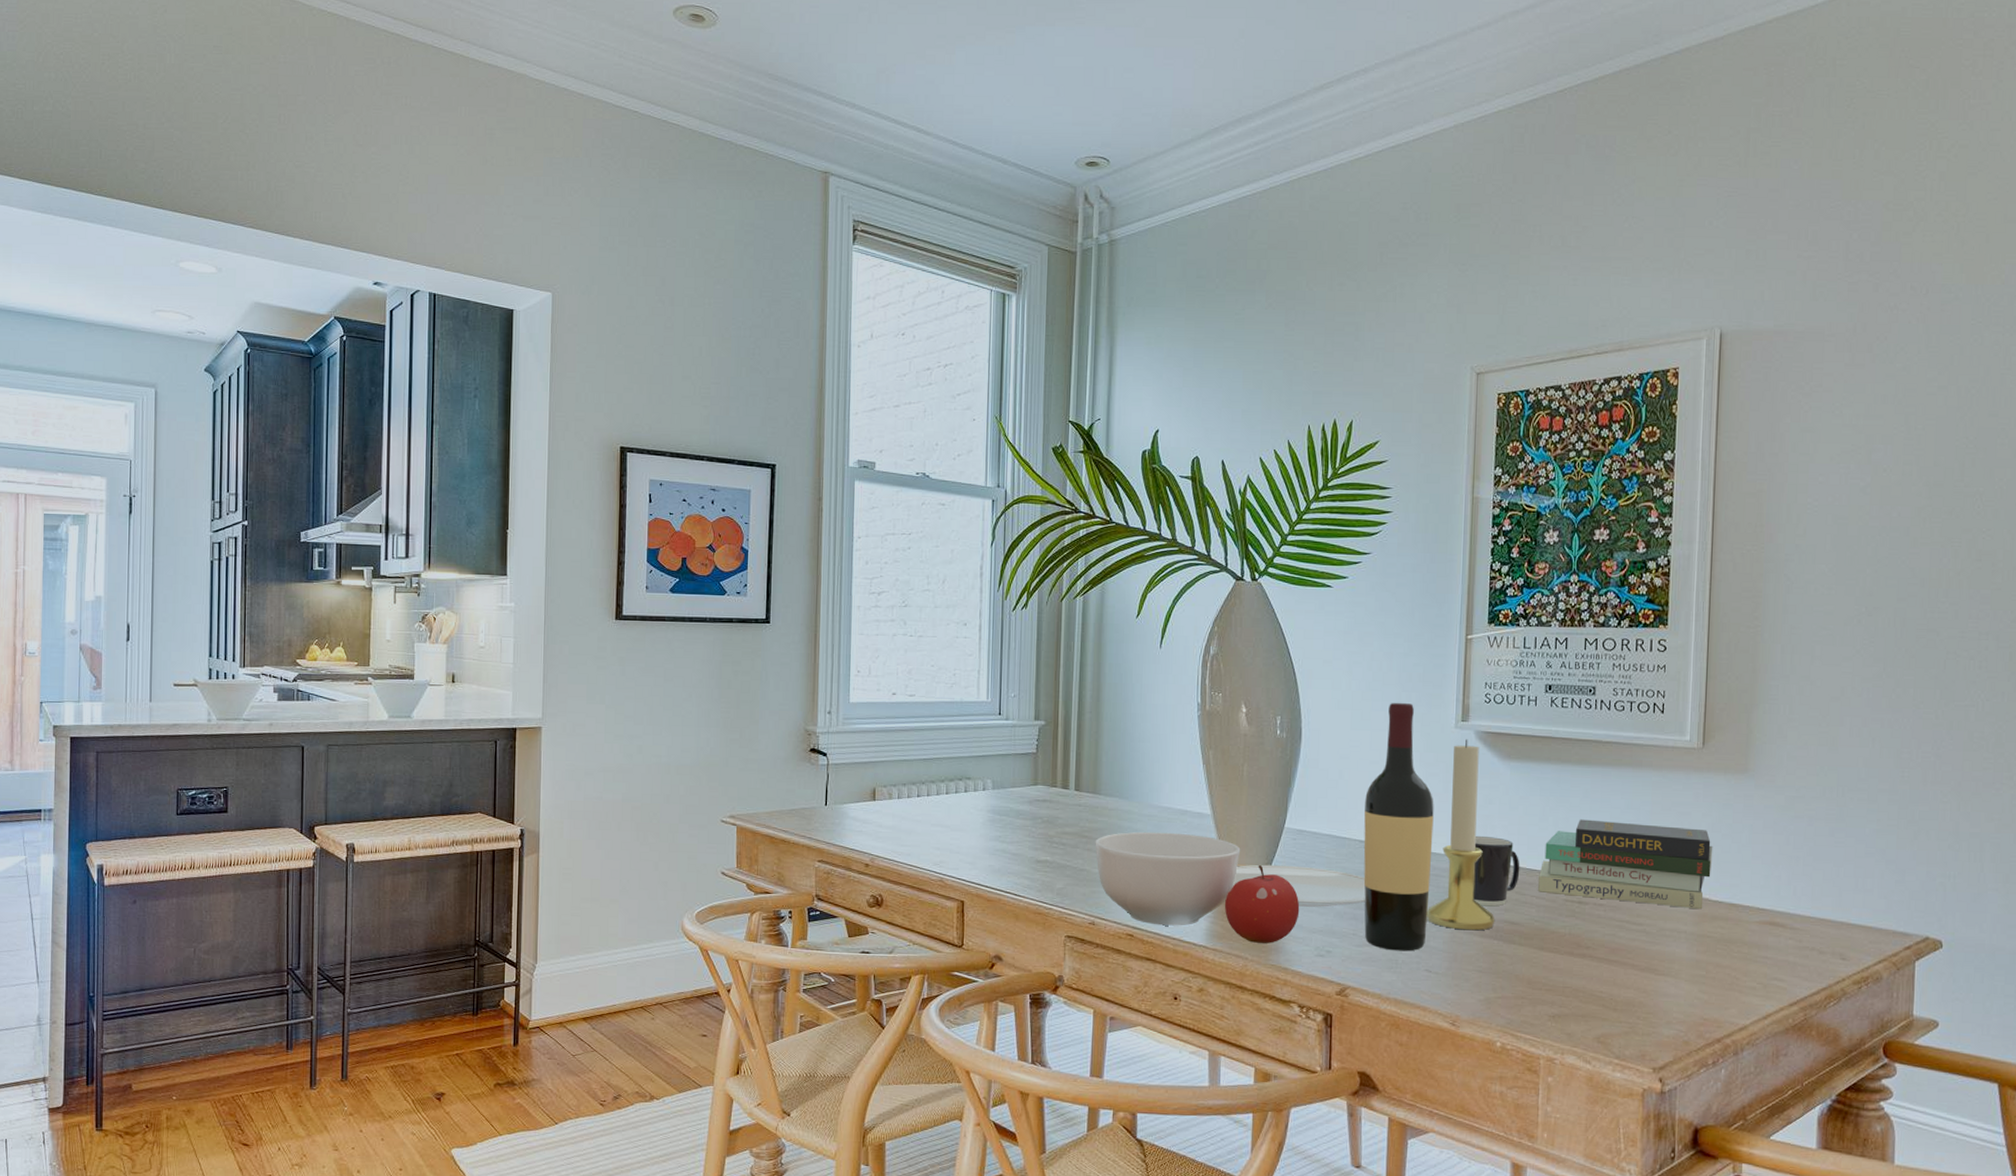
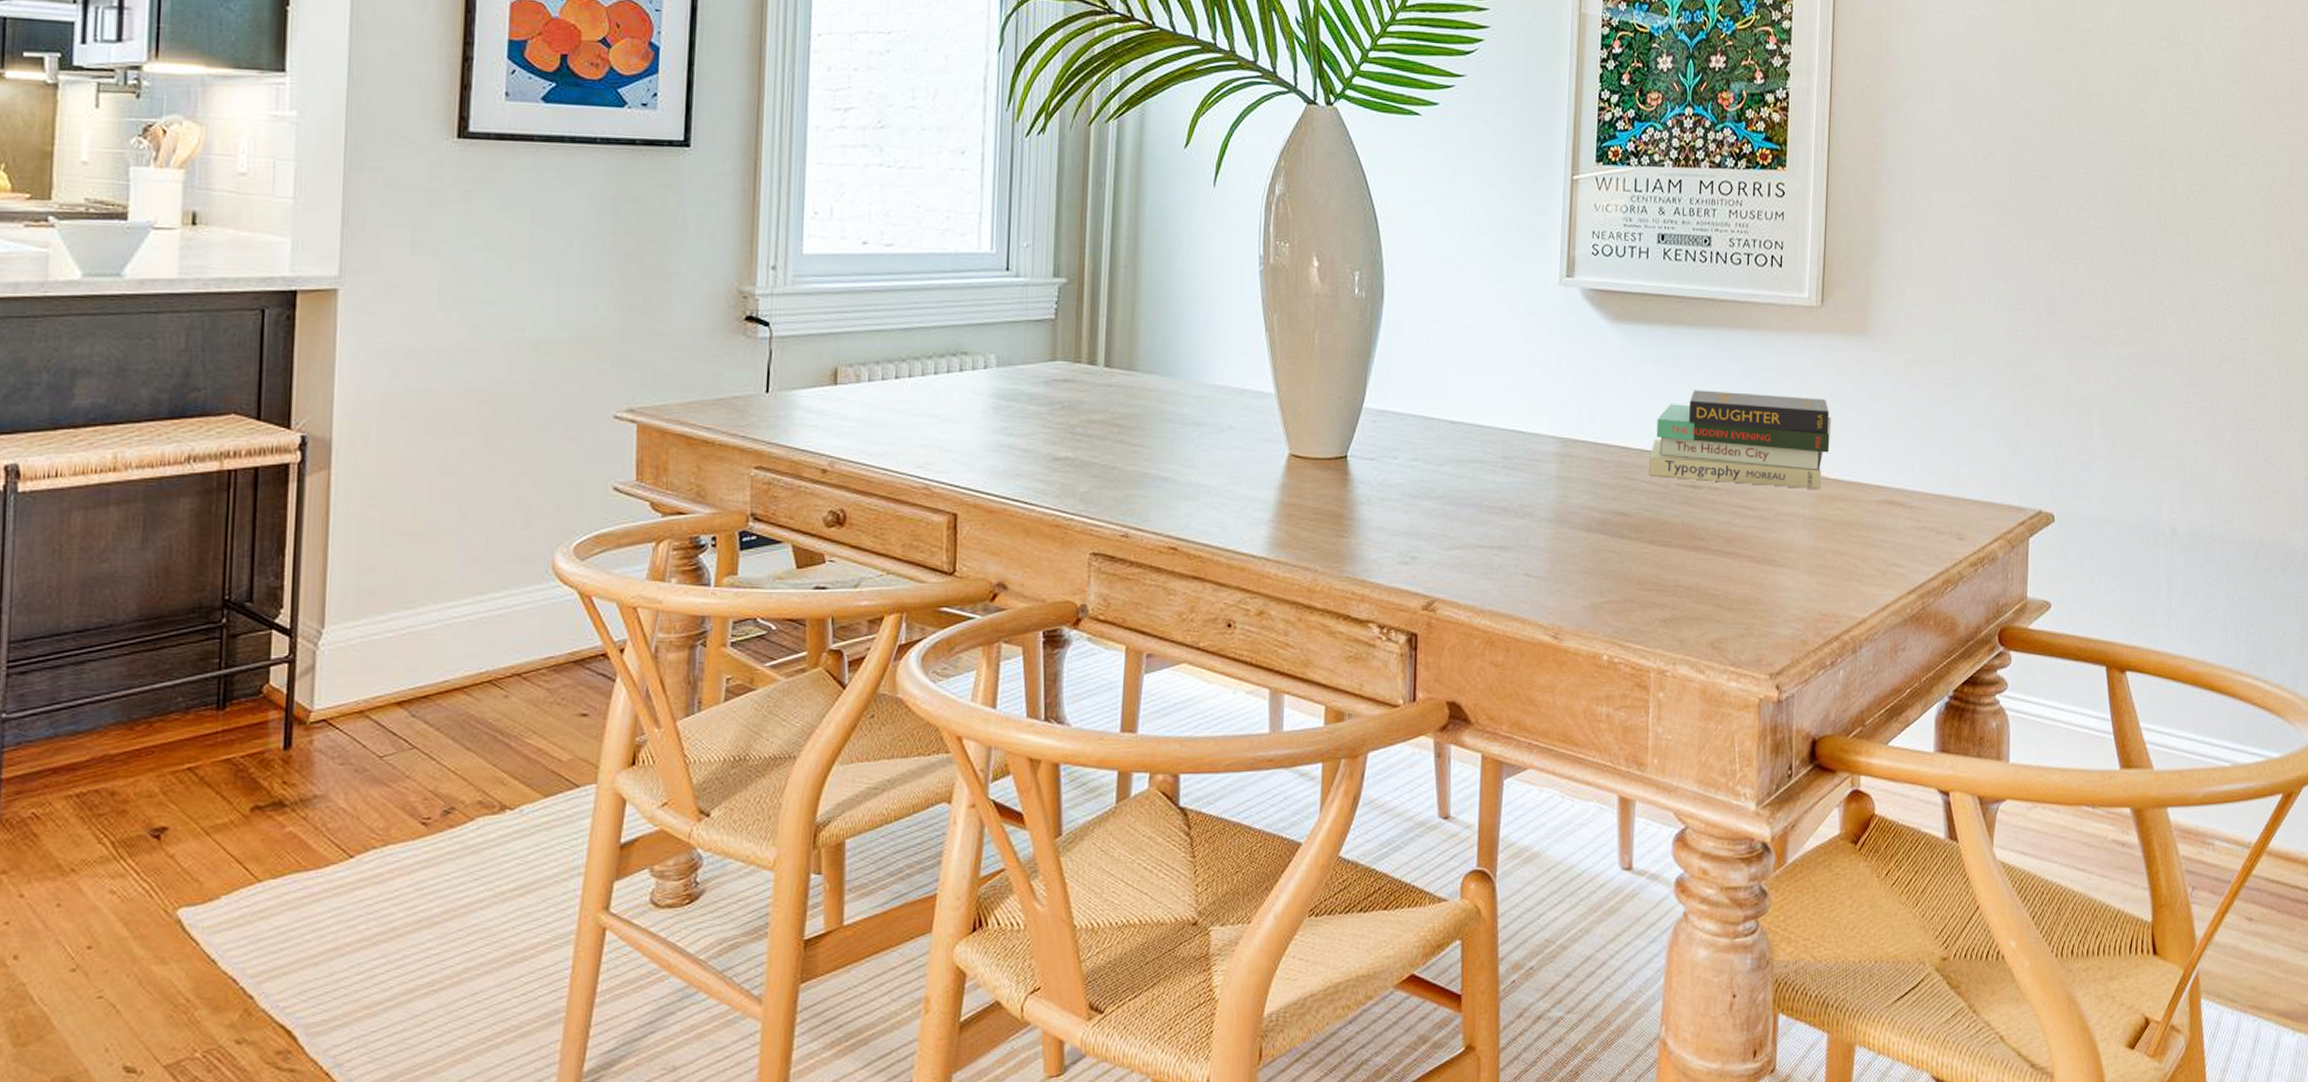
bowl: present [1095,831,1241,926] -> none [1129,417,1311,535]
fruit: present [1224,865,1300,943] -> none [1289,455,1381,551]
plate: present [1232,864,1366,907] -> none [1300,454,1457,504]
wine bottle: present [1363,702,1434,952] -> none [1454,254,1536,553]
candle holder: present [1426,739,1495,931] -> none [1526,298,1602,525]
mug: present [1473,835,1520,907] -> none [1578,411,1630,495]

